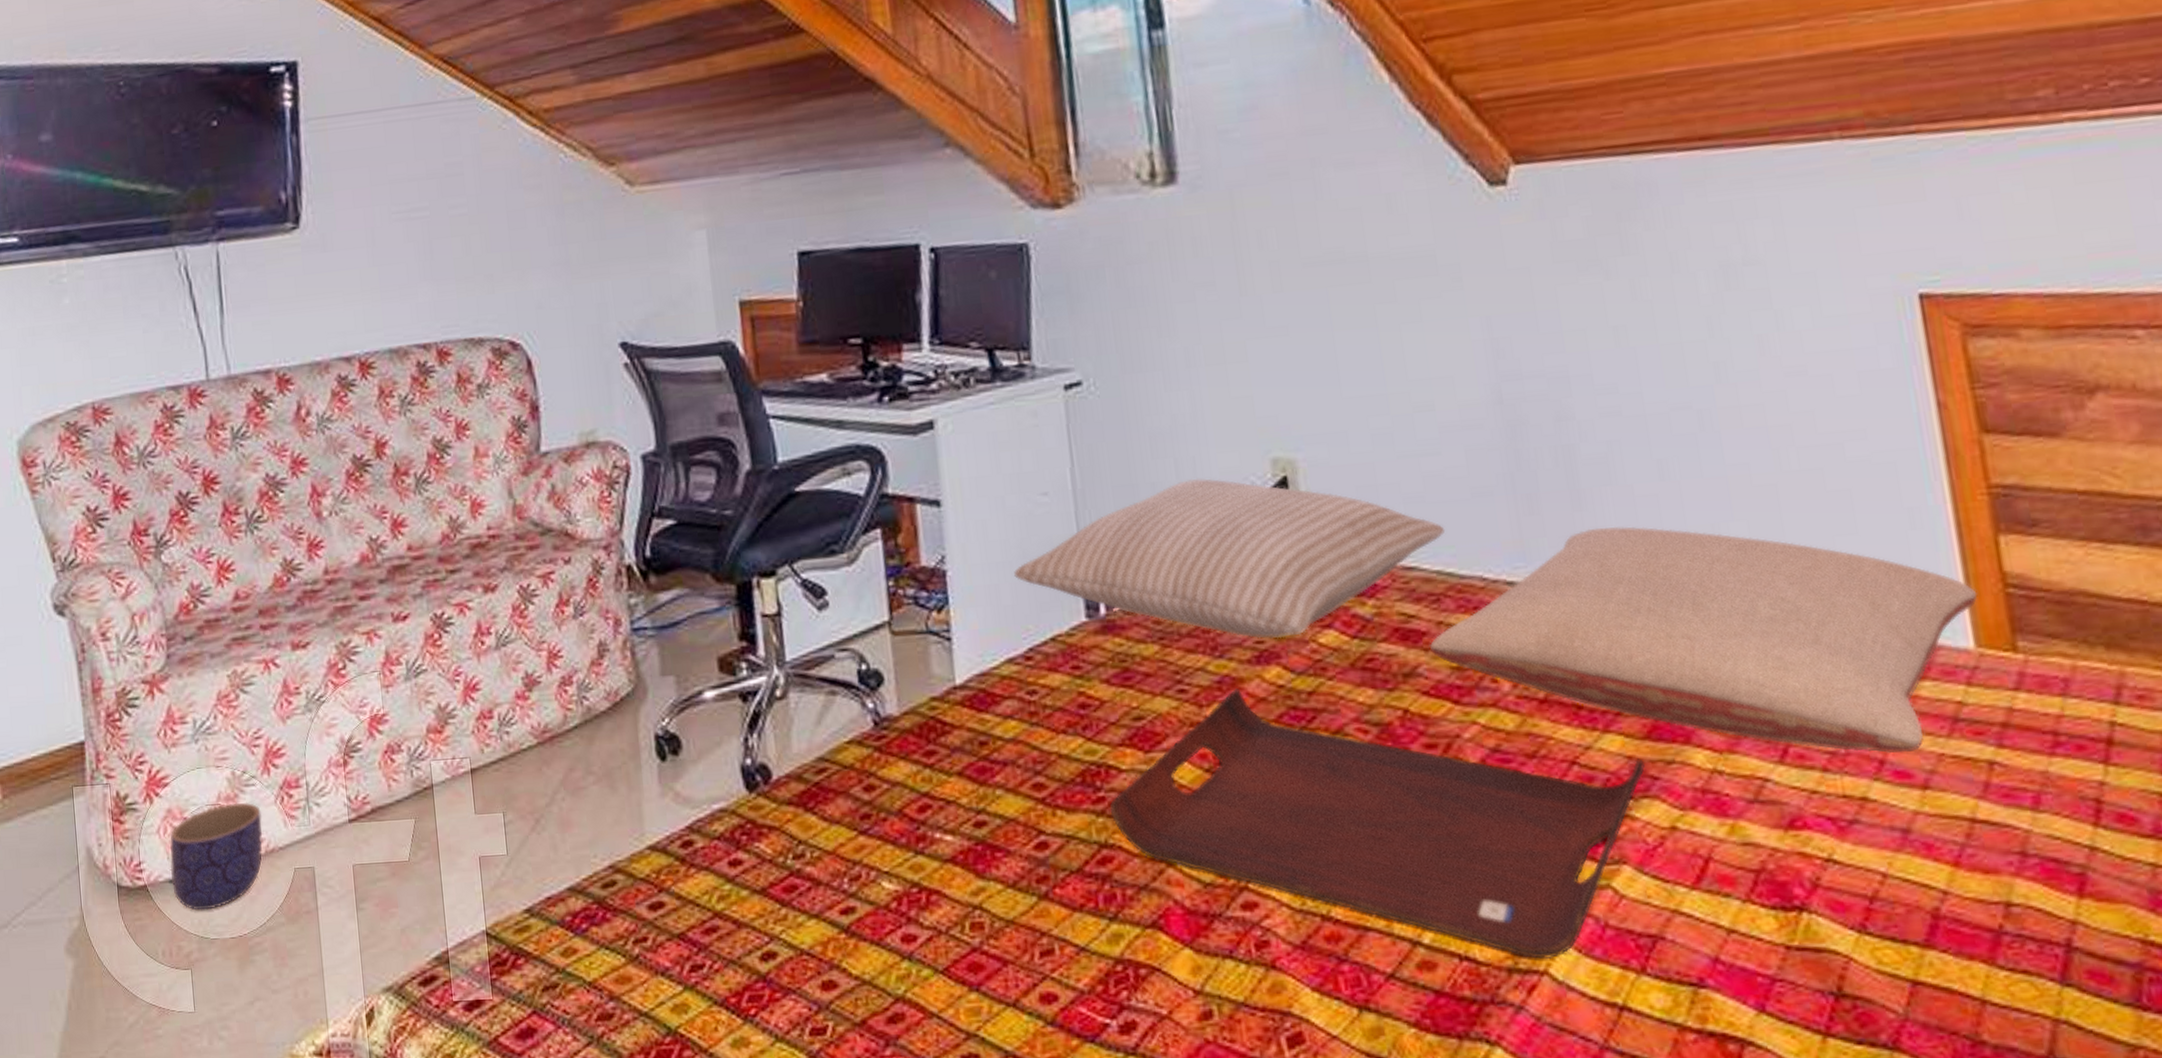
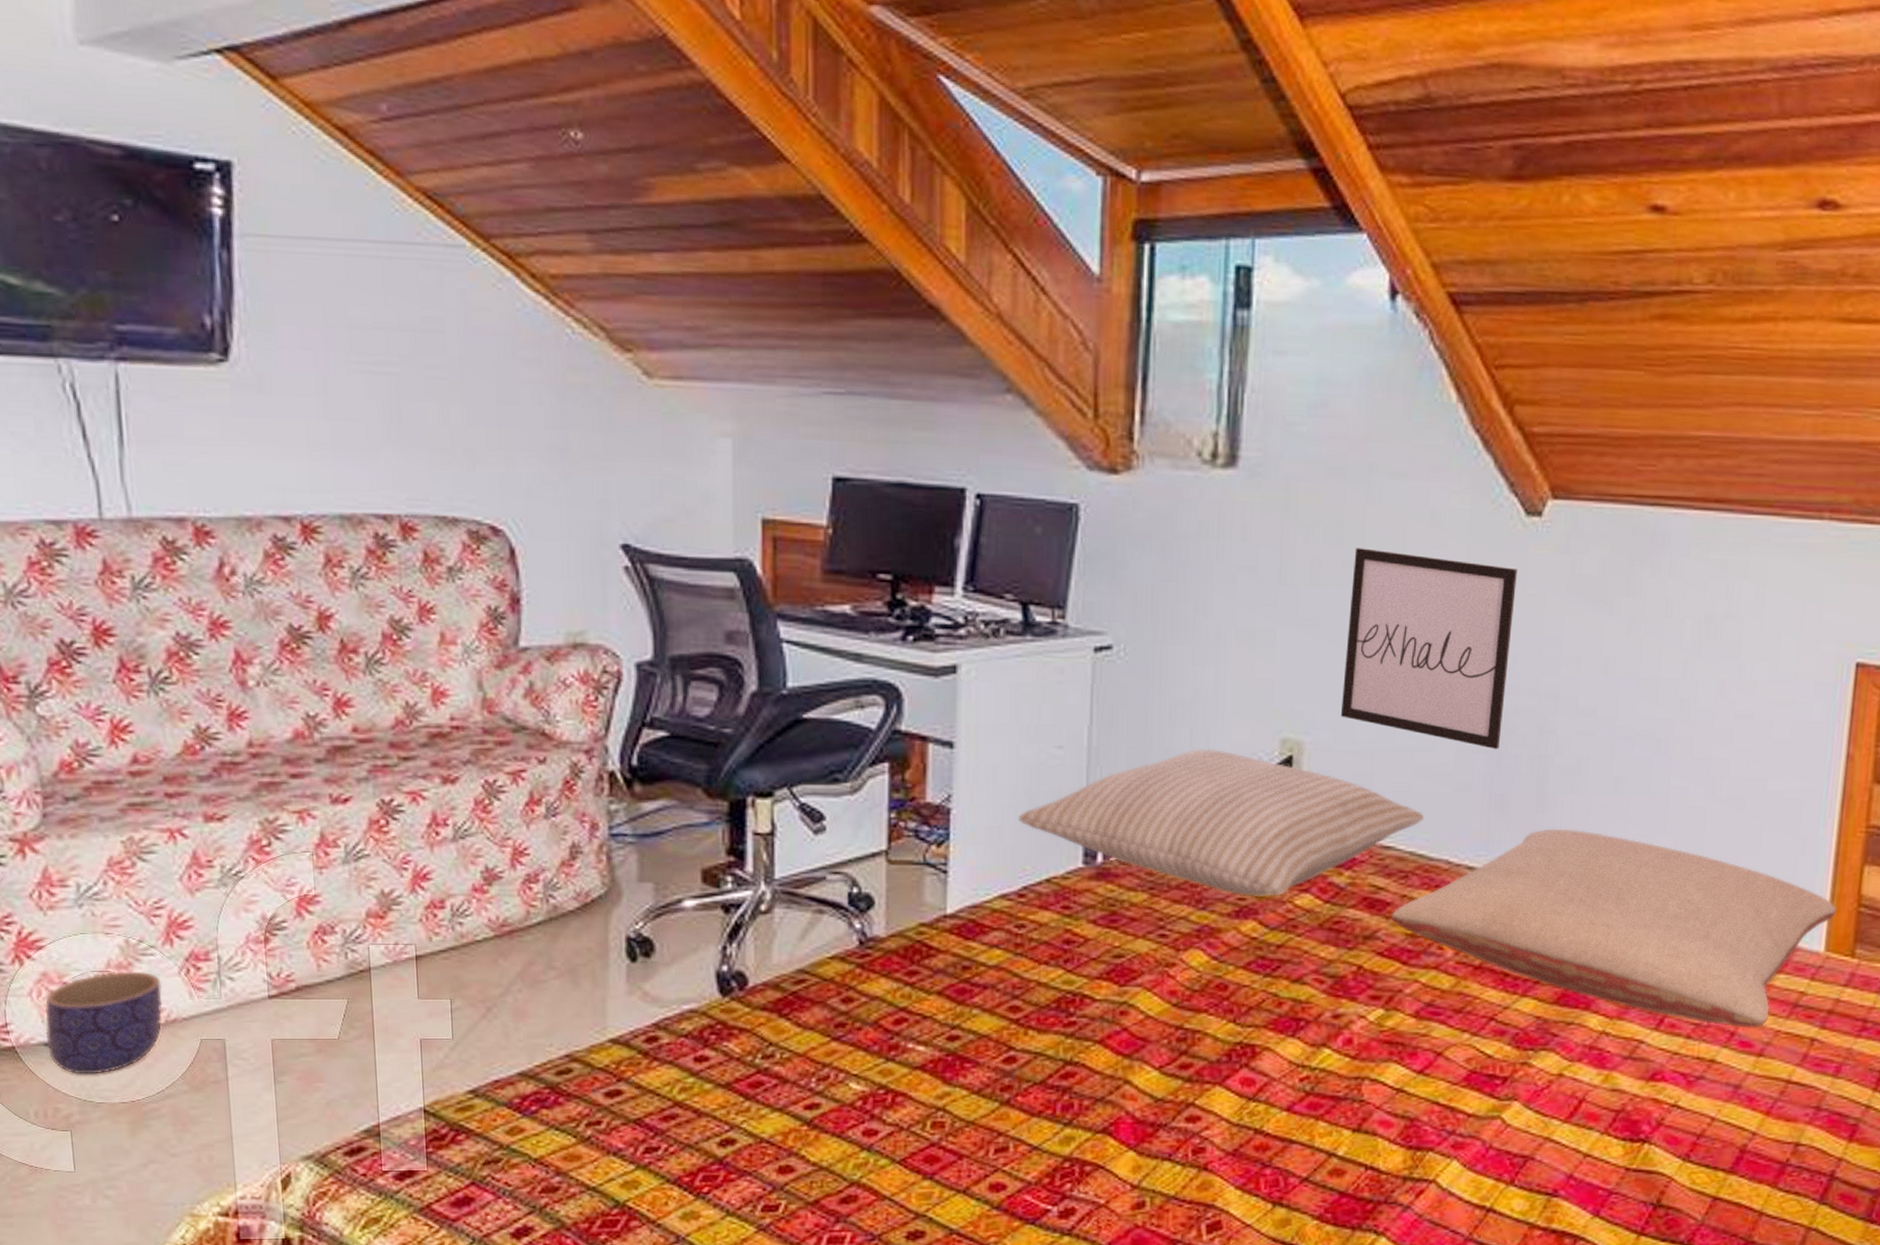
serving tray: present [1110,688,1645,959] -> none [1079,937,1549,1171]
wall art: none [1312,243,1514,445] -> present [1340,548,1517,750]

